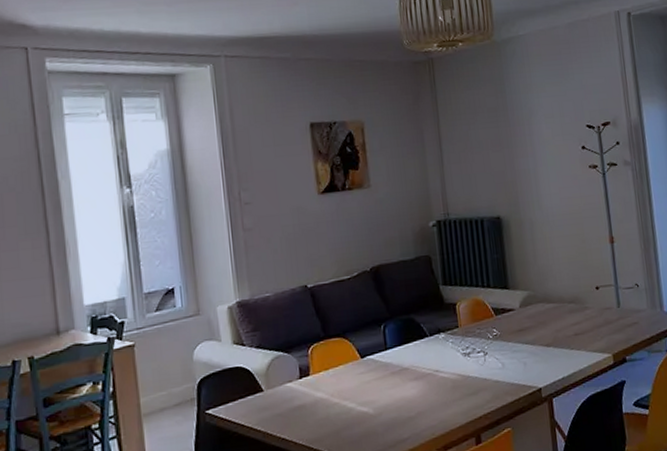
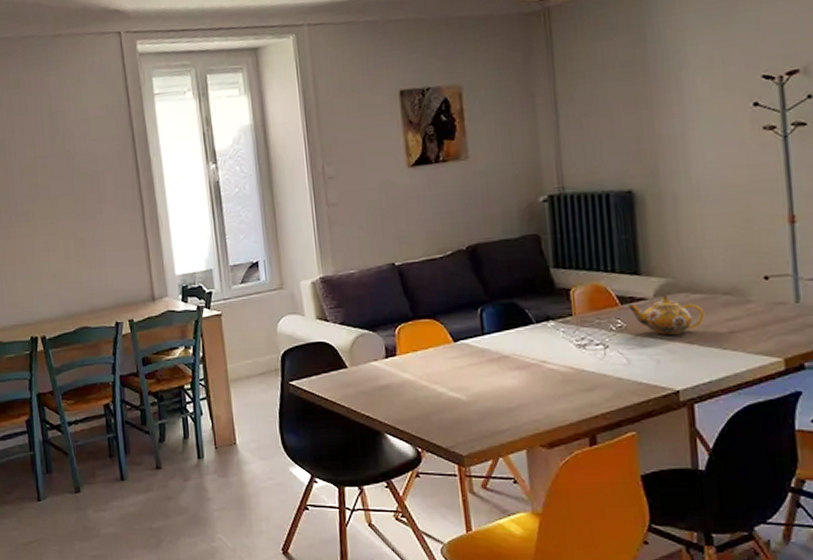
teapot: none [501,305,557,341] -> present [628,294,705,335]

